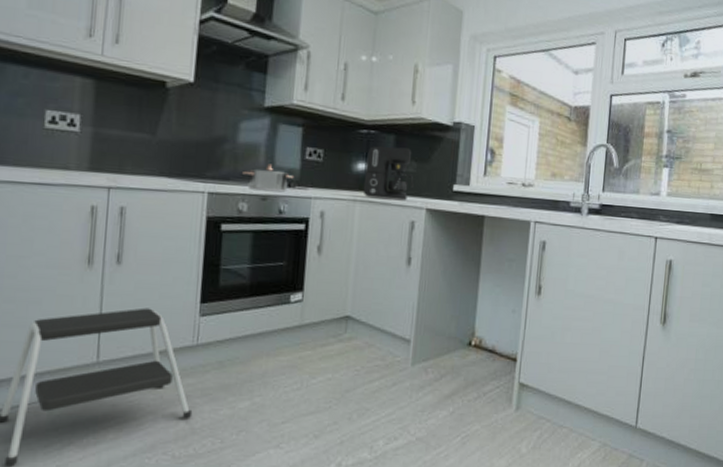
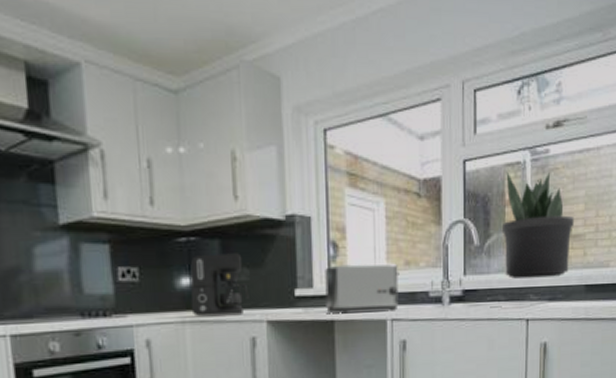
cooking pot: present [241,164,295,193] -> none [45,292,109,326]
toaster: none [478,168,546,215] -> present [325,263,400,314]
planter: none [639,108,704,204] -> present [501,171,574,279]

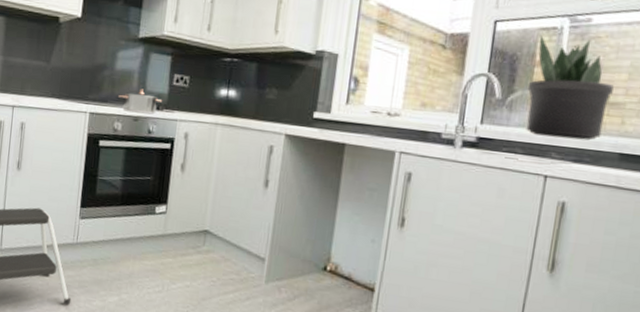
cooking pot: none [45,292,109,326] -> present [117,88,163,115]
coffee maker: present [190,253,249,317] -> none [224,73,274,126]
toaster: present [325,263,400,314] -> none [339,97,415,145]

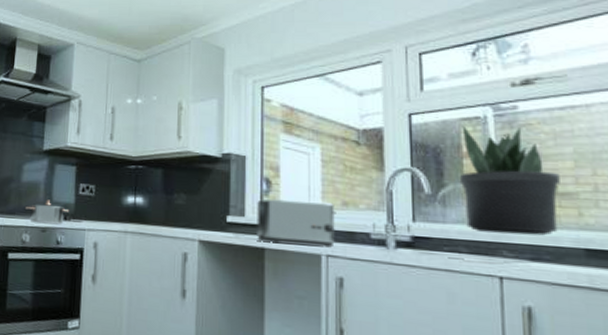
toaster: none [339,97,415,145] -> present [257,198,336,248]

